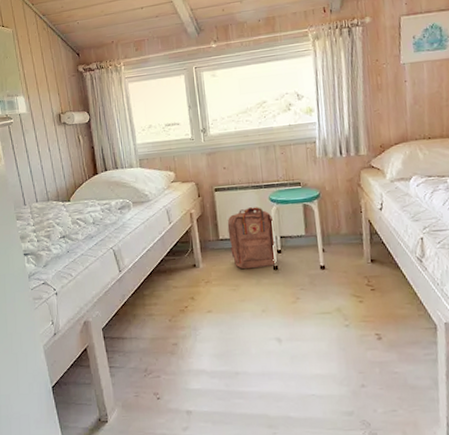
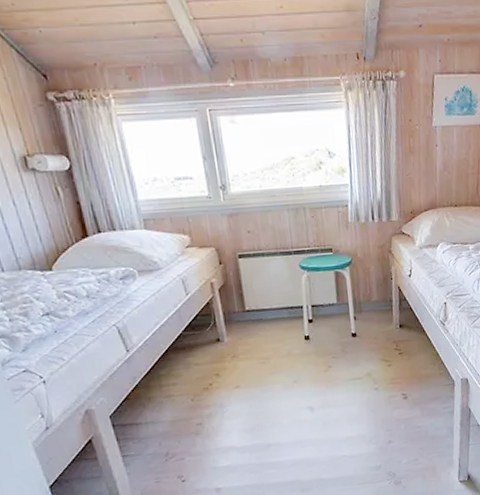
backpack: present [227,207,276,269] -> none [254,275,307,341]

